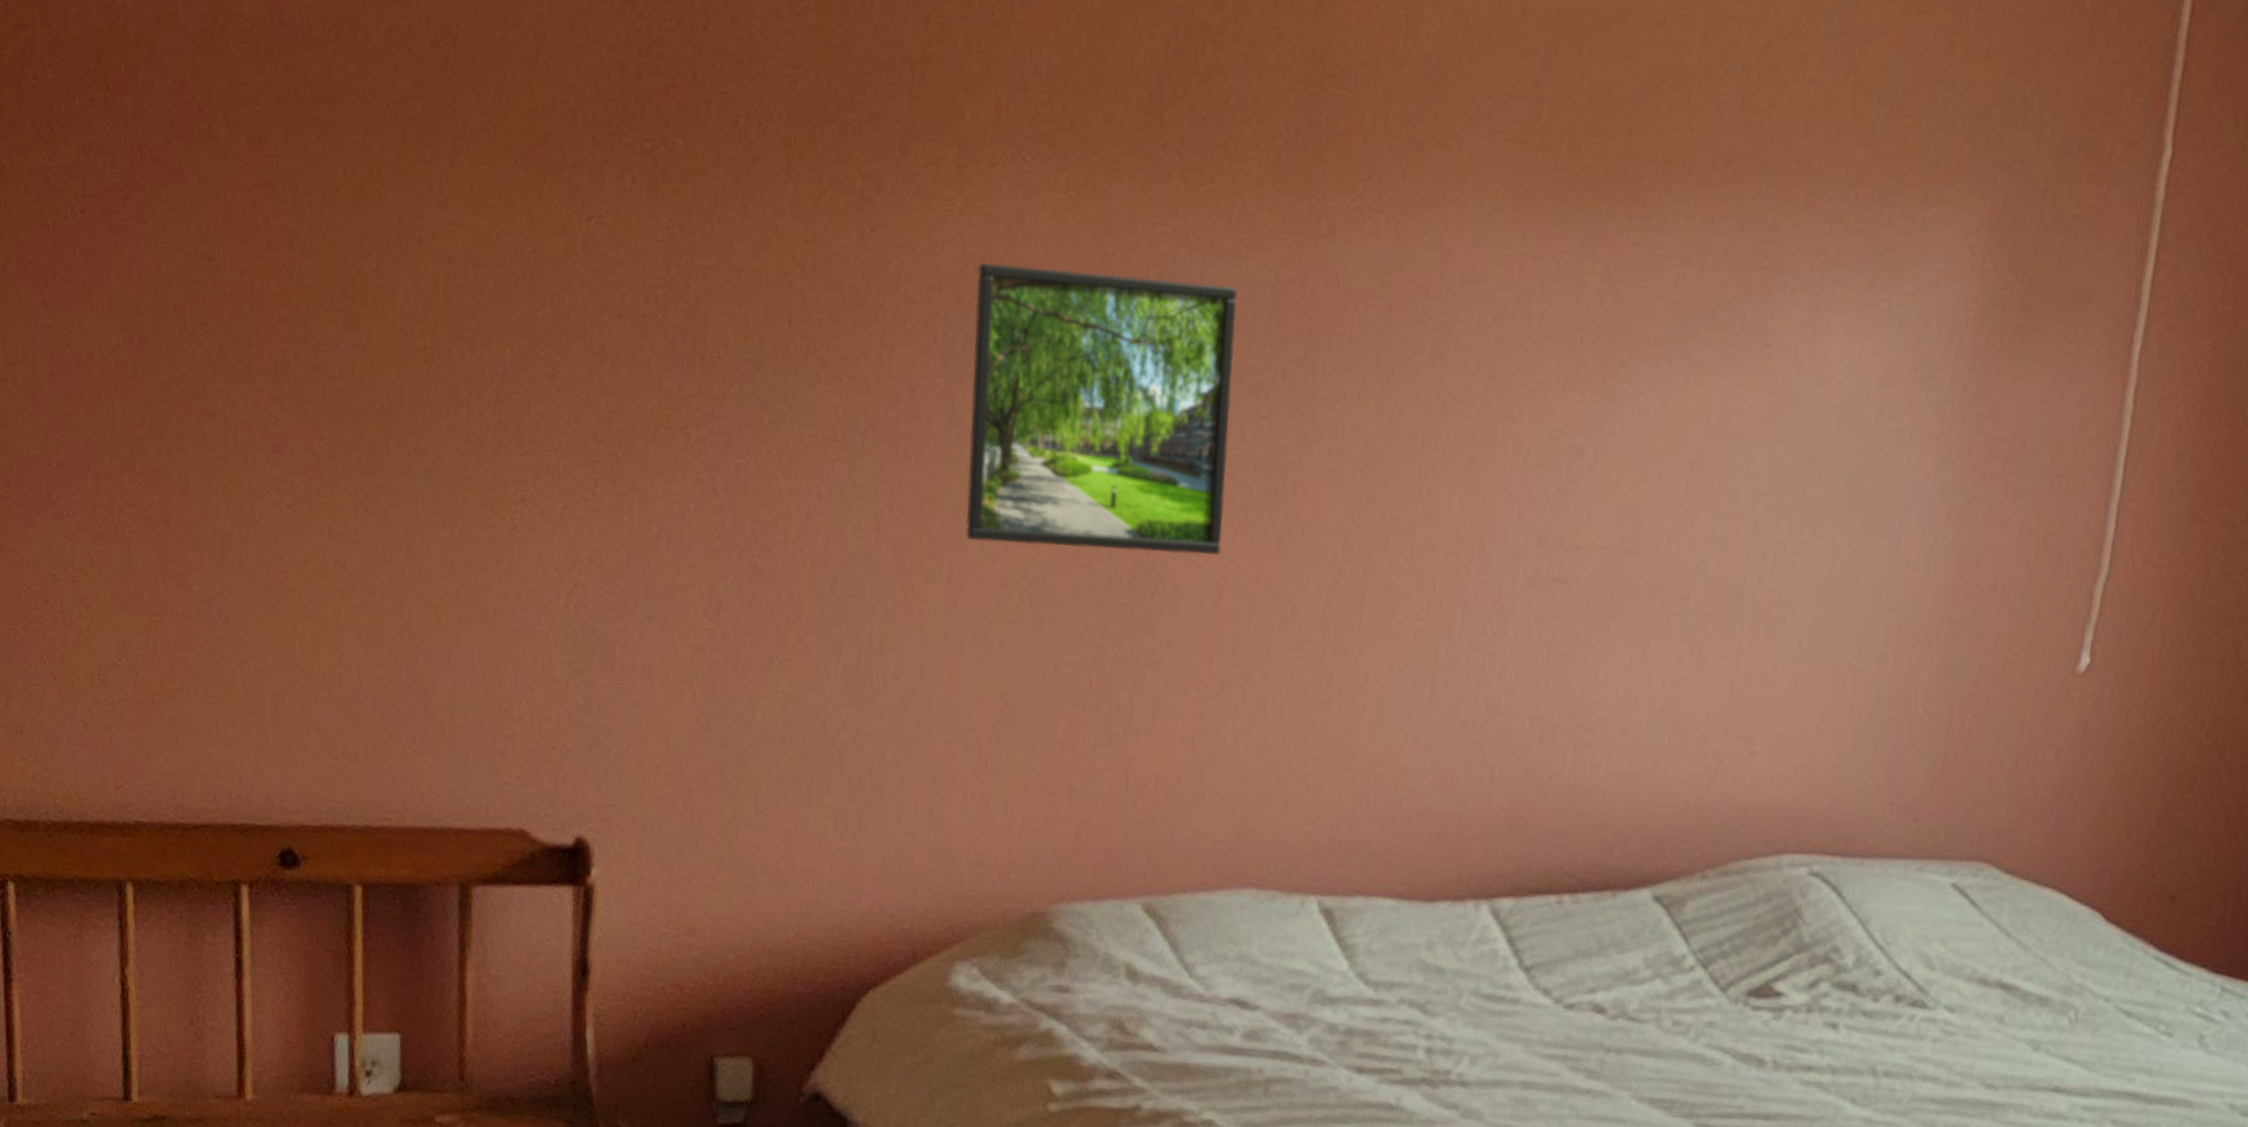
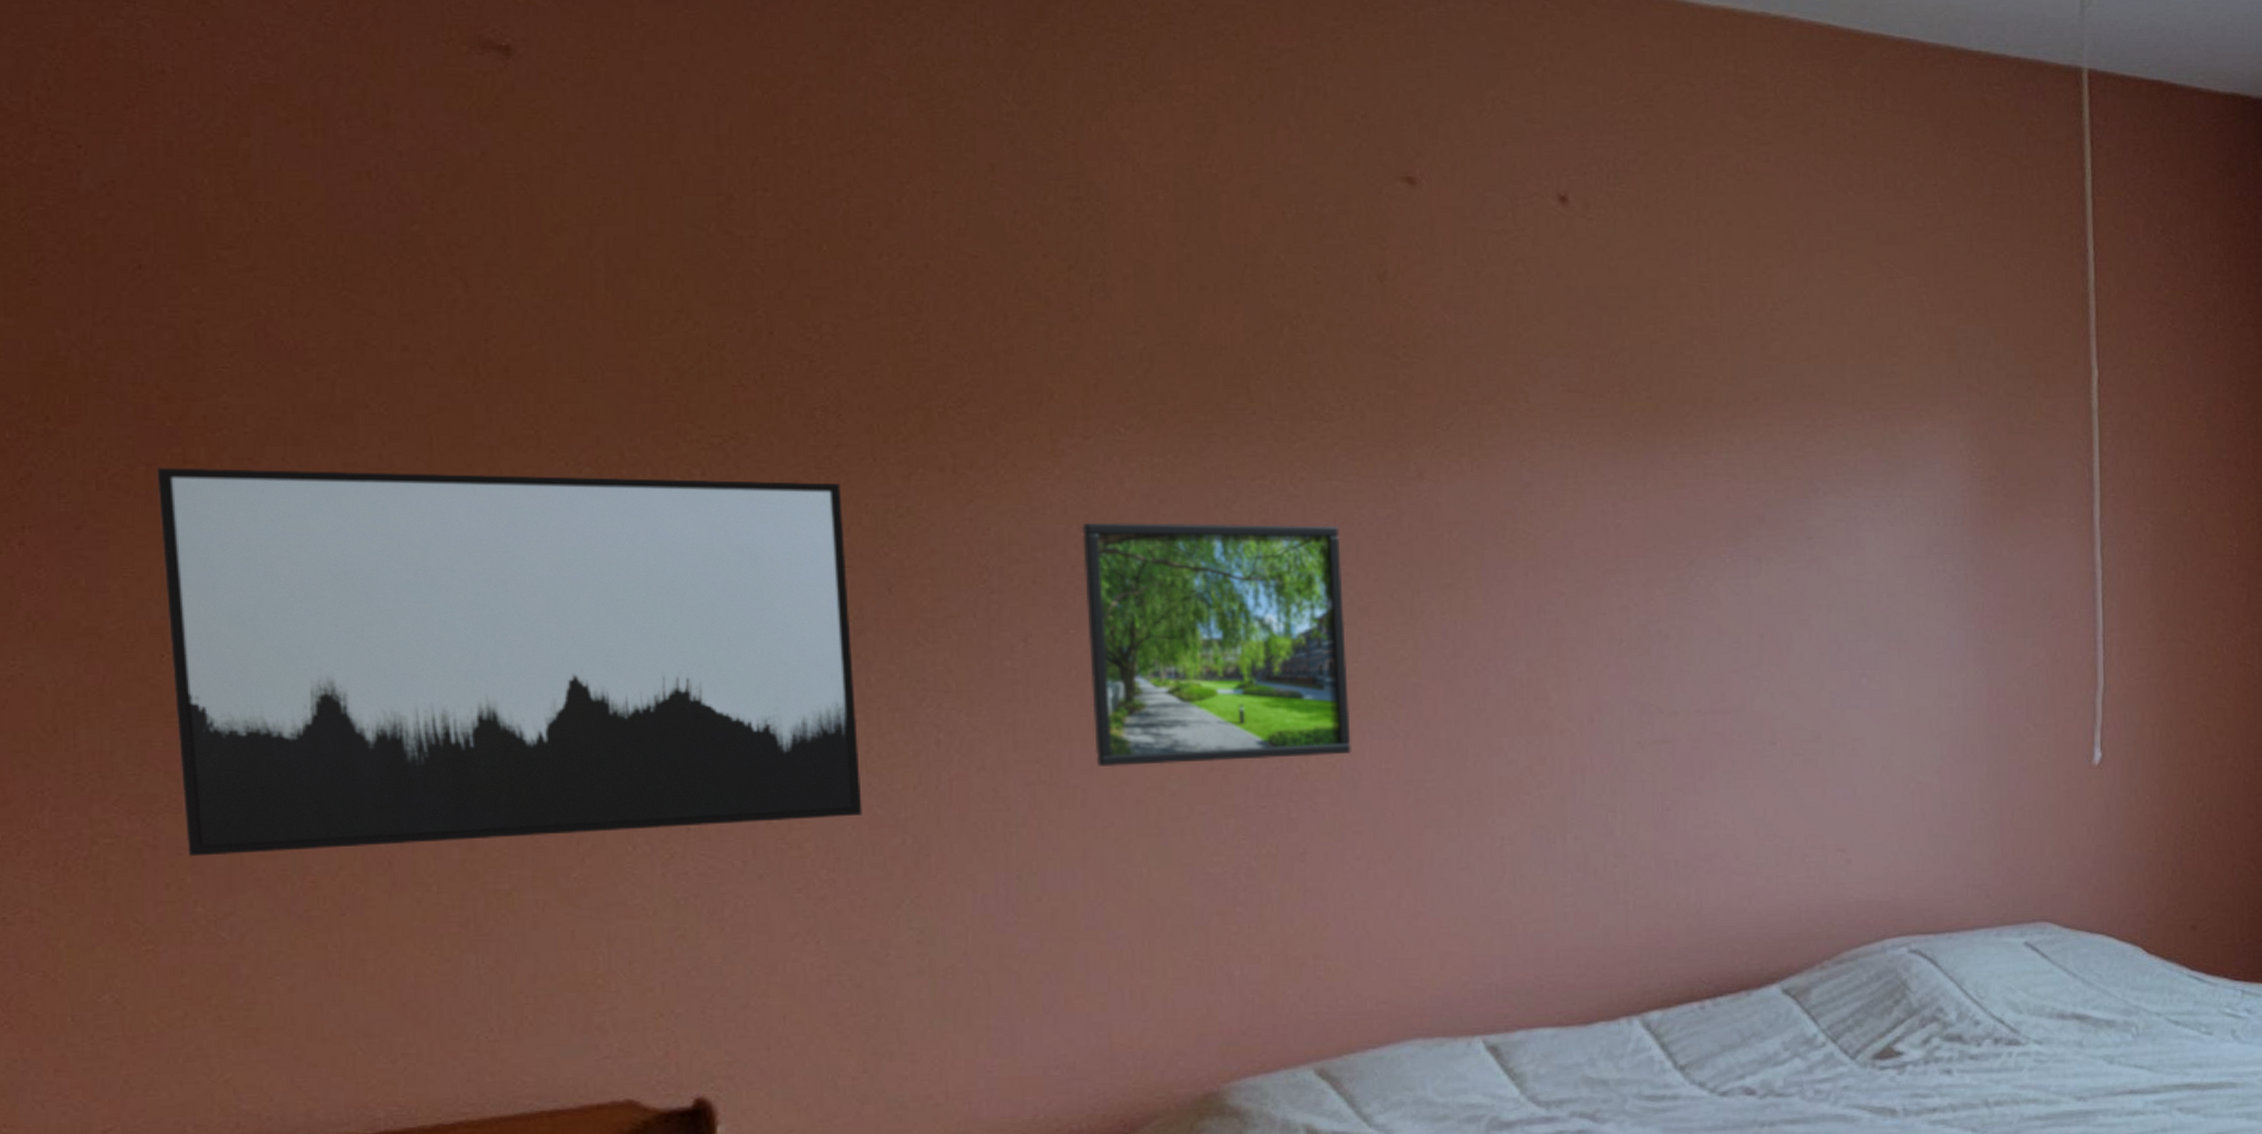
wall art: none [186,142,755,565] -> present [156,467,863,857]

